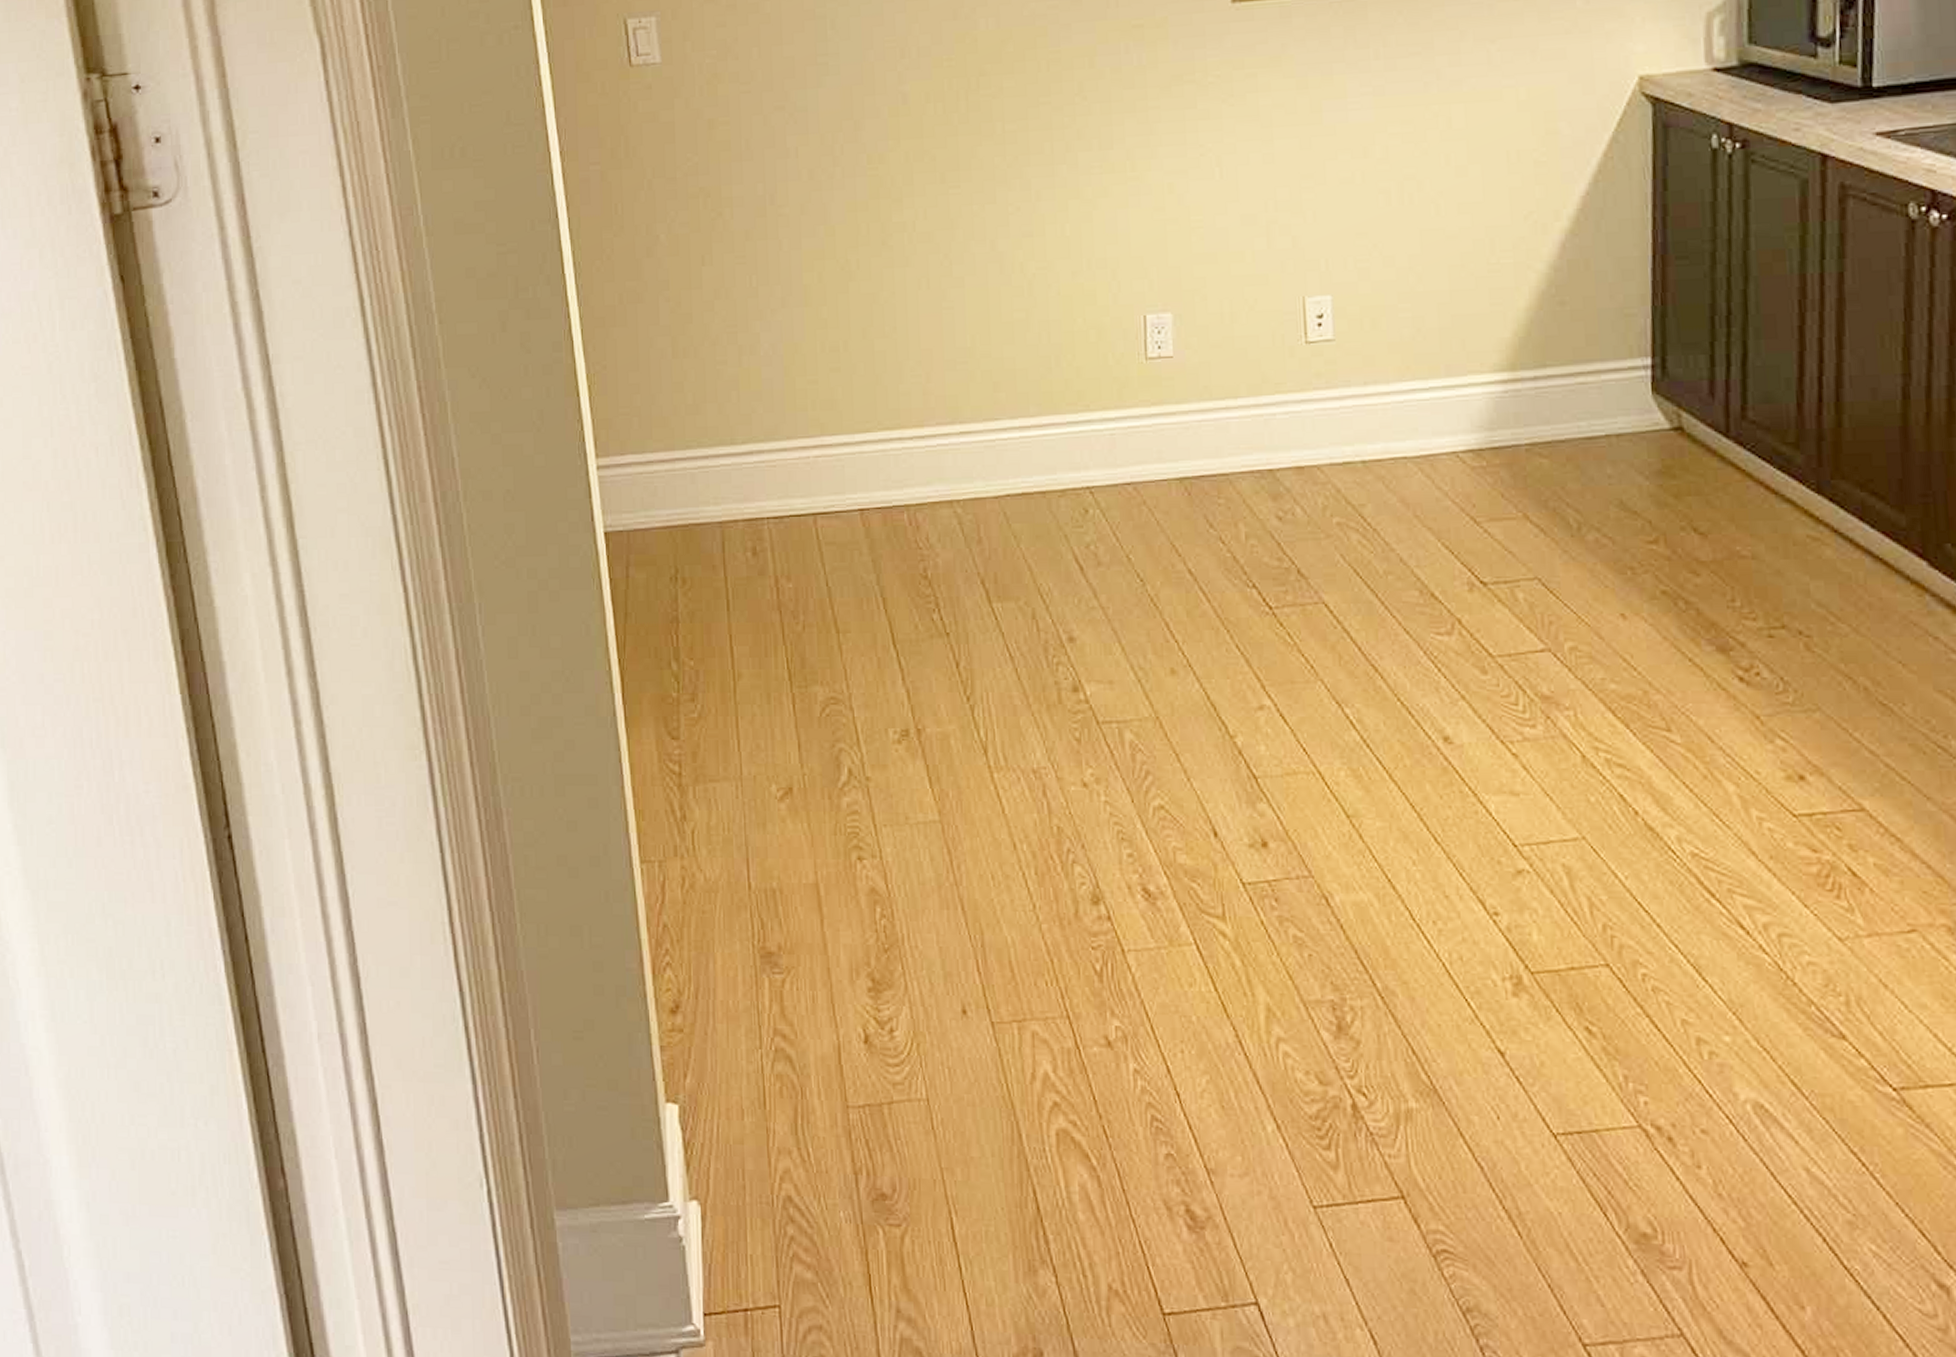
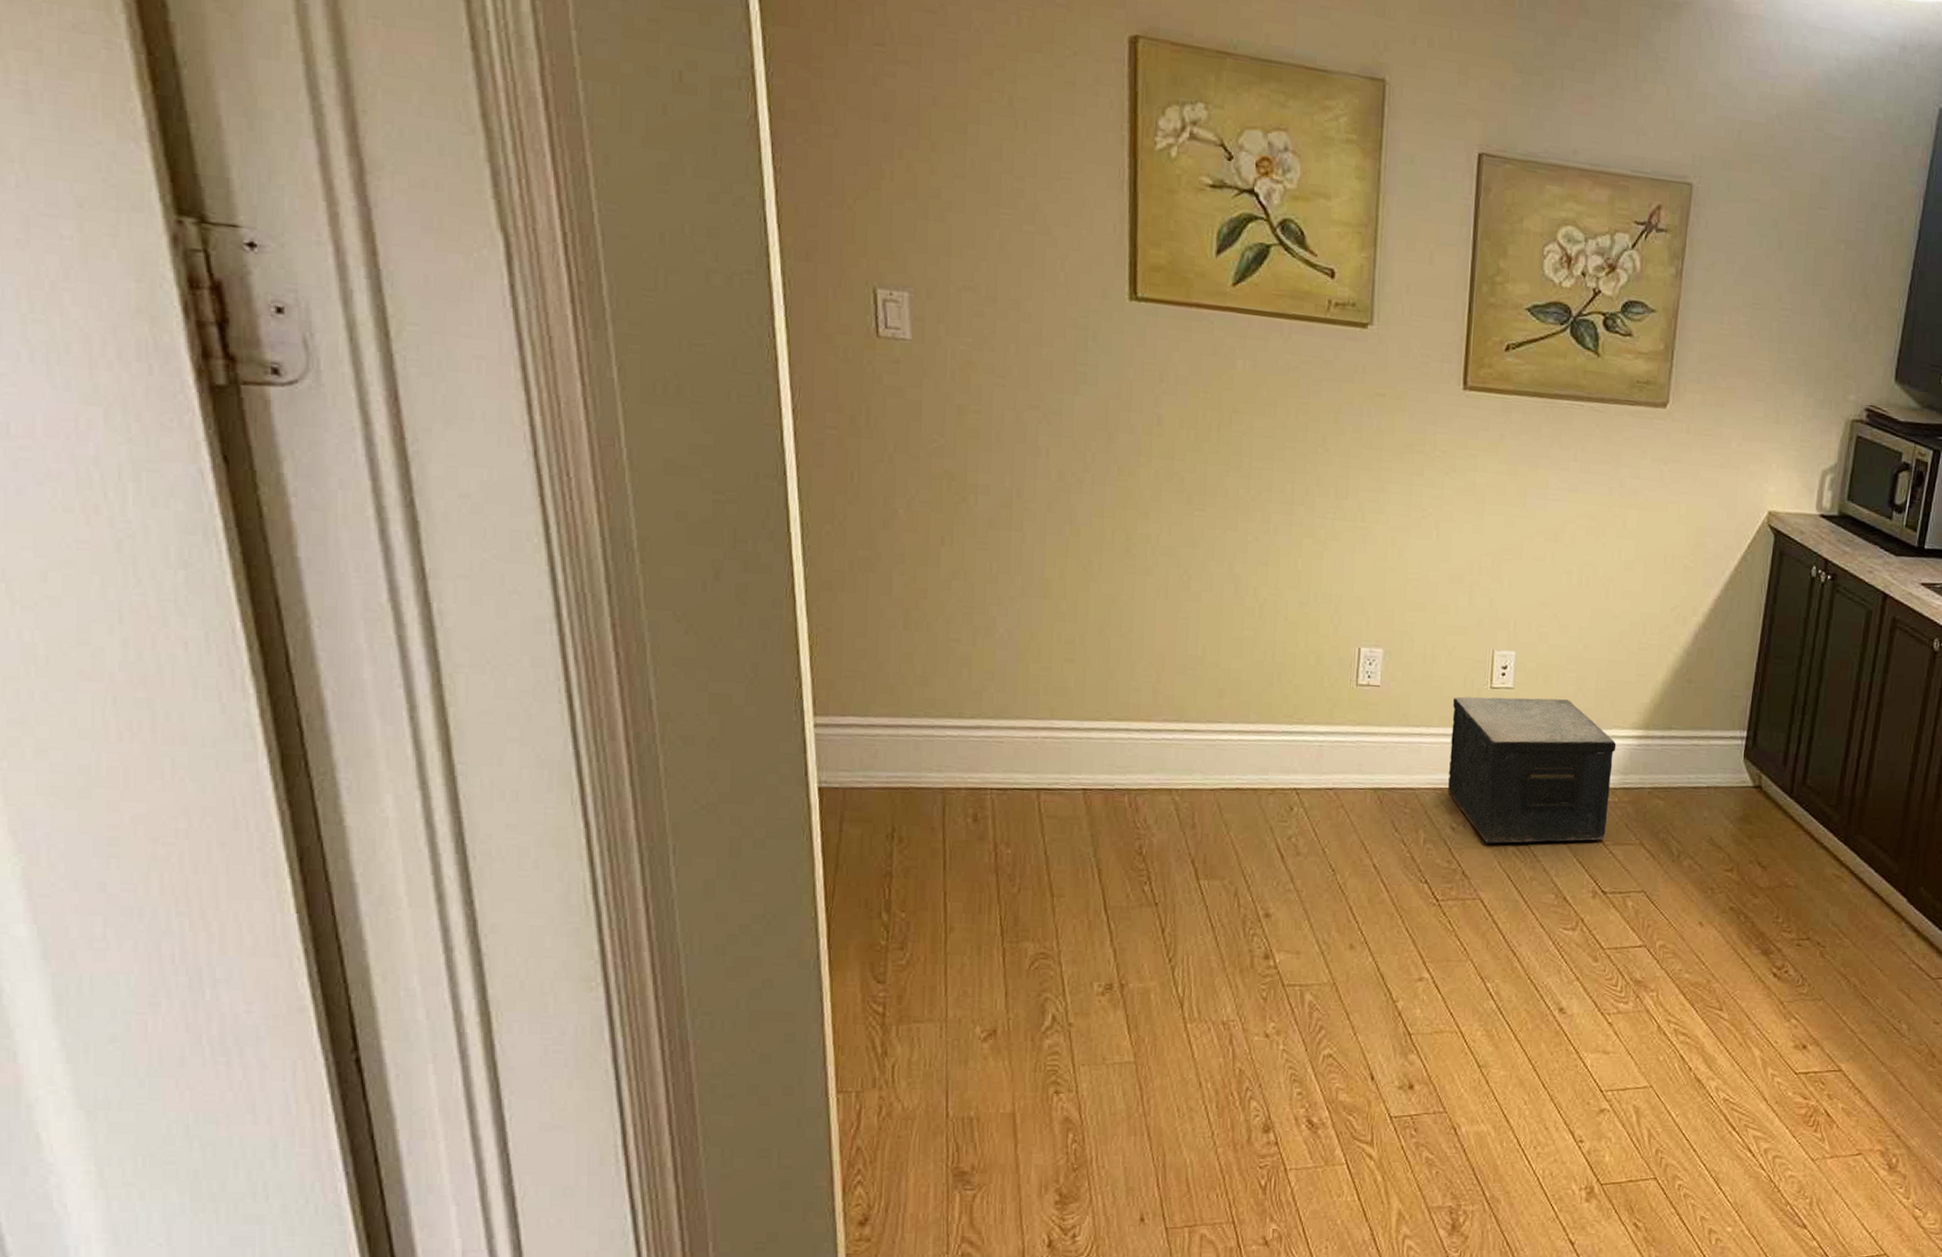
storage box: none [1262,346,1476,533] -> present [1448,696,1617,844]

